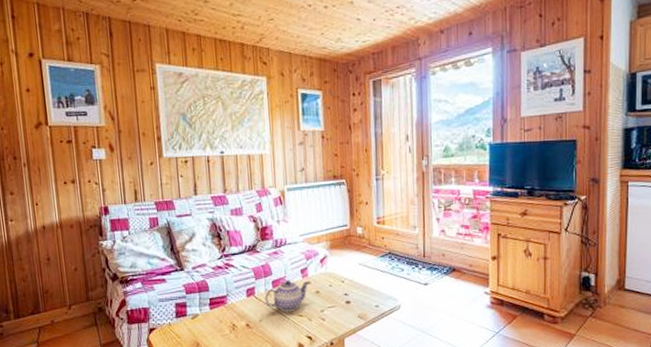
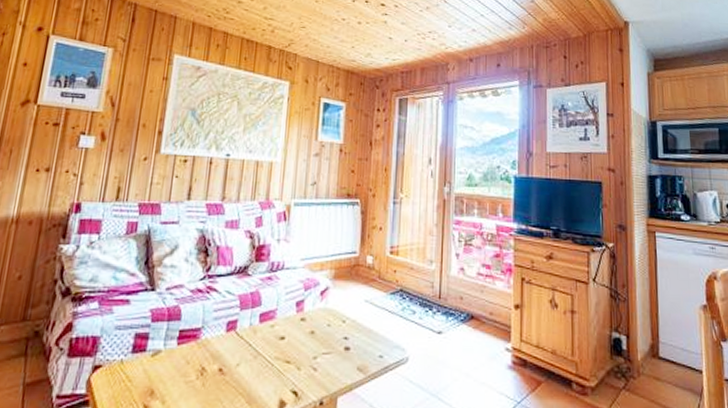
teapot: present [264,280,310,313] -> none [247,314,305,357]

